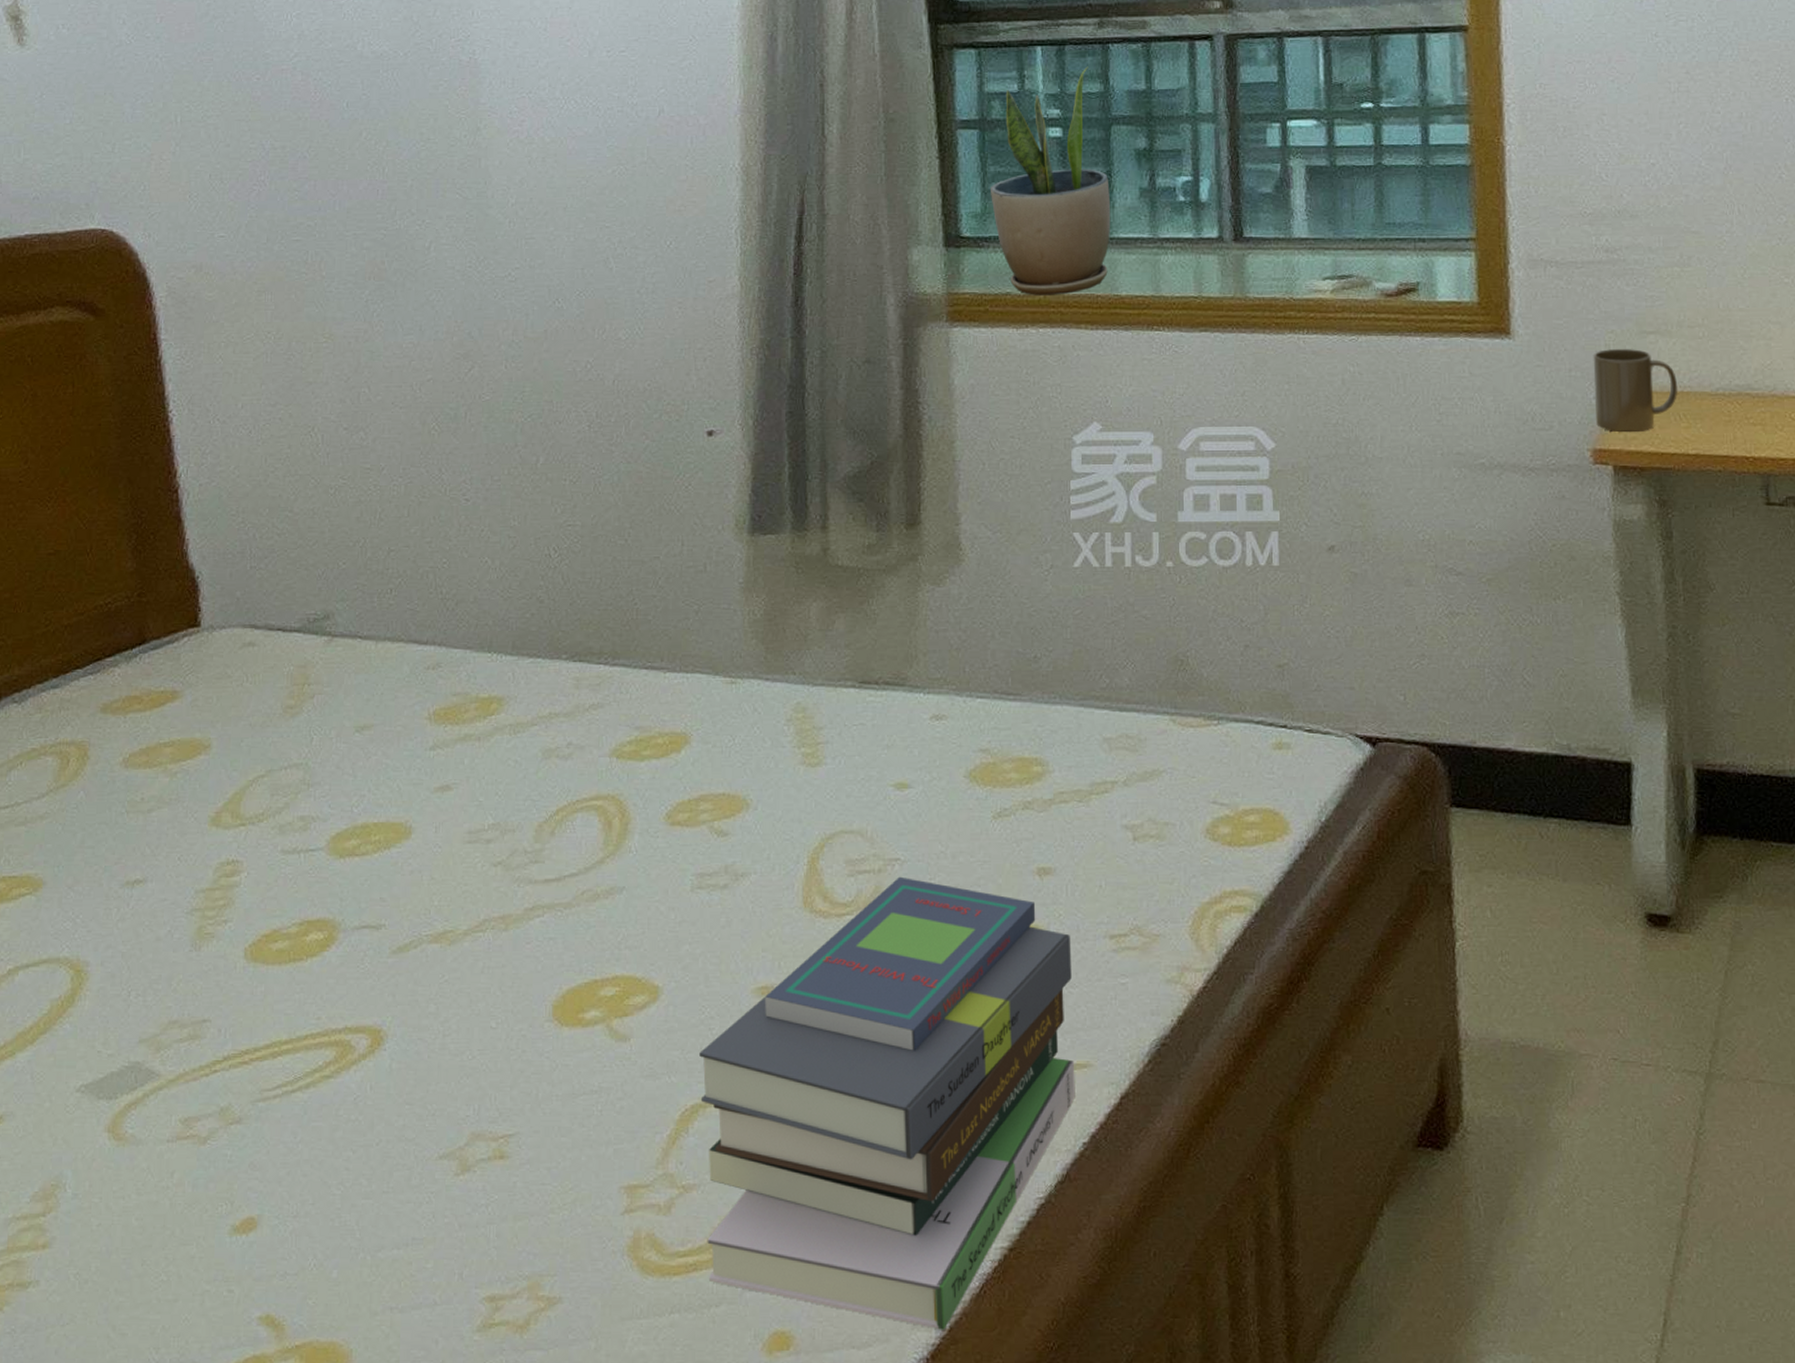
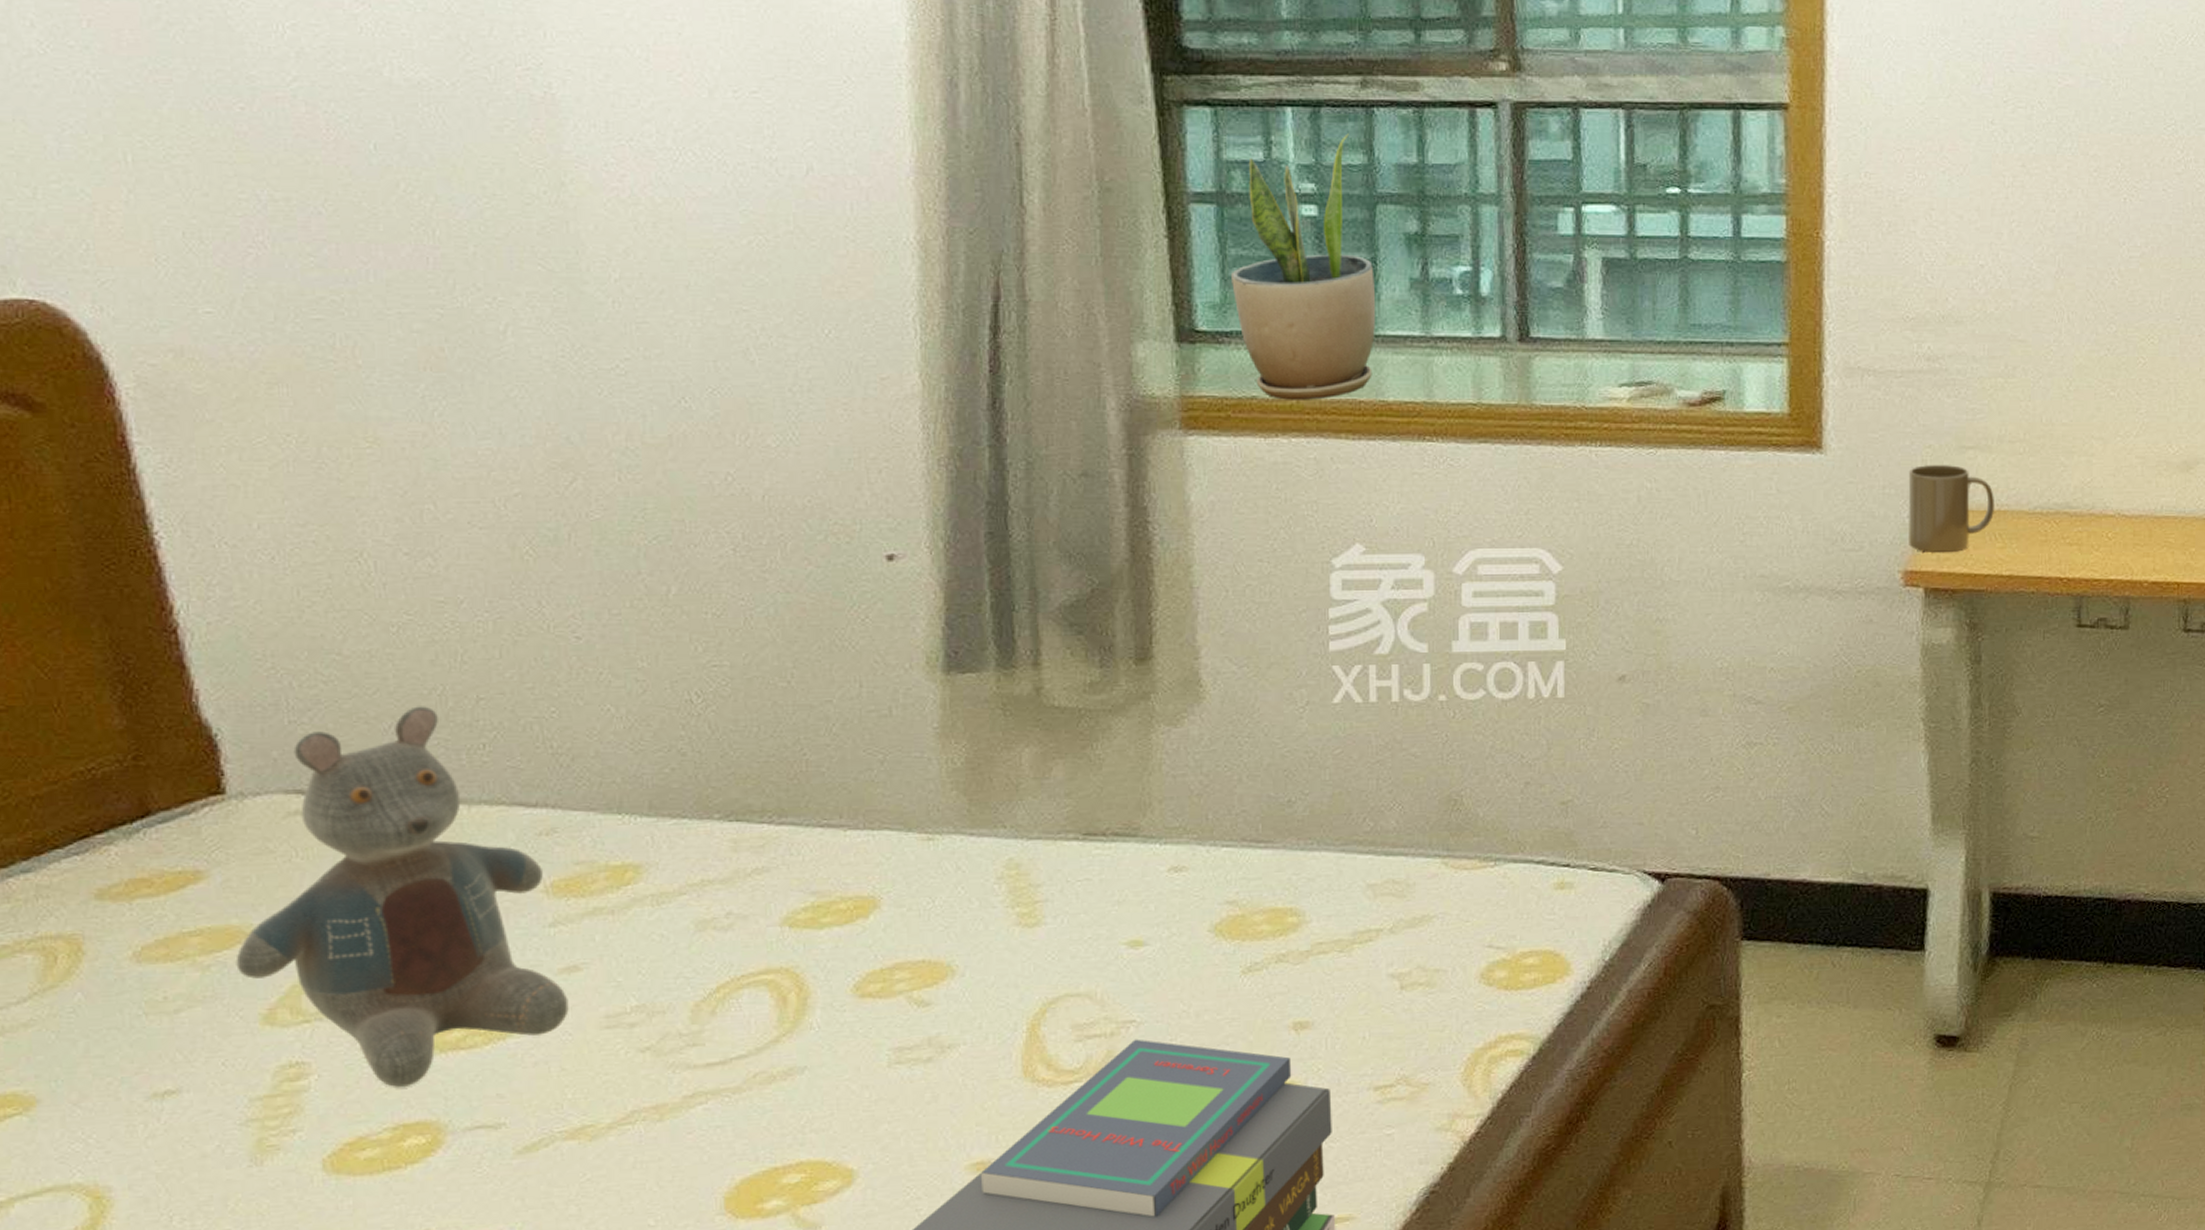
stuffed animal: none [195,556,441,888] -> present [235,706,569,1088]

